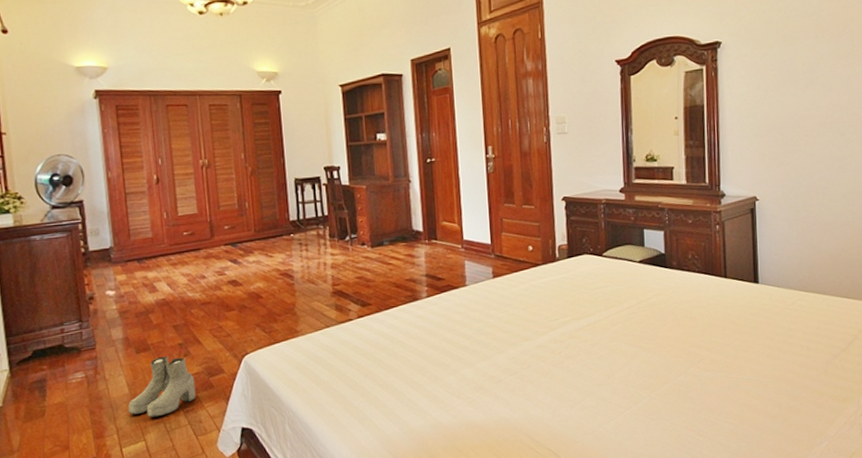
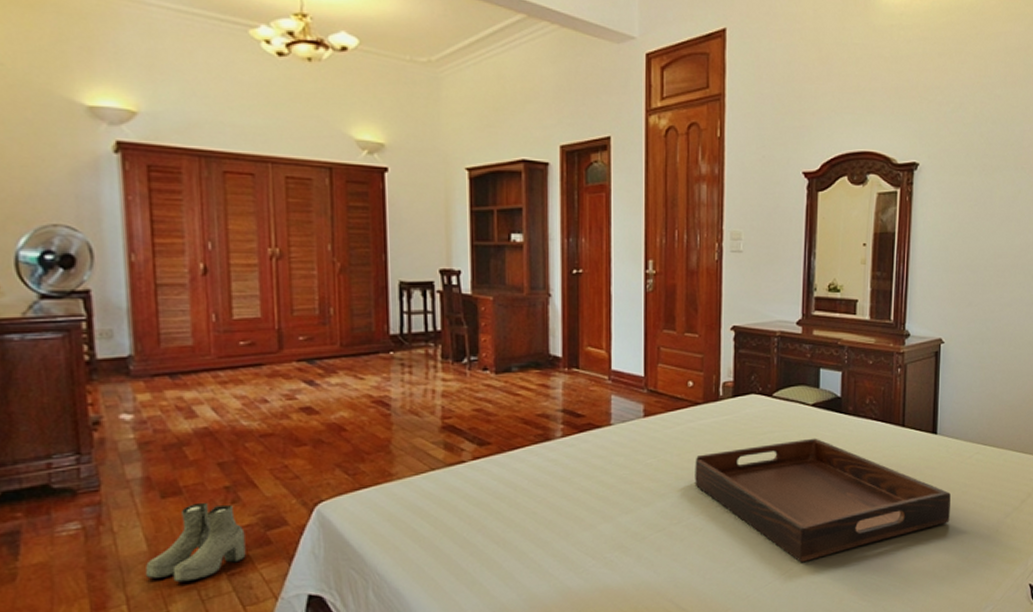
serving tray: none [539,290,778,402] -> present [695,438,951,563]

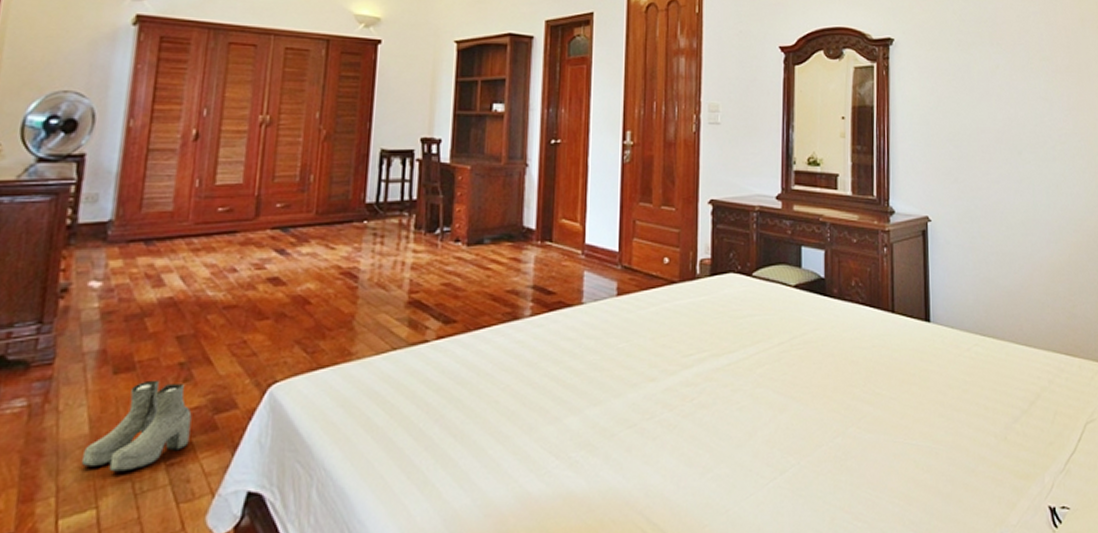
serving tray: present [695,438,951,563] -> none [669,323,951,471]

